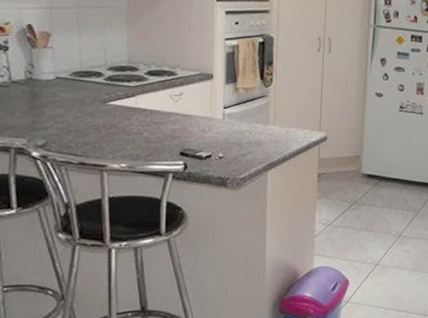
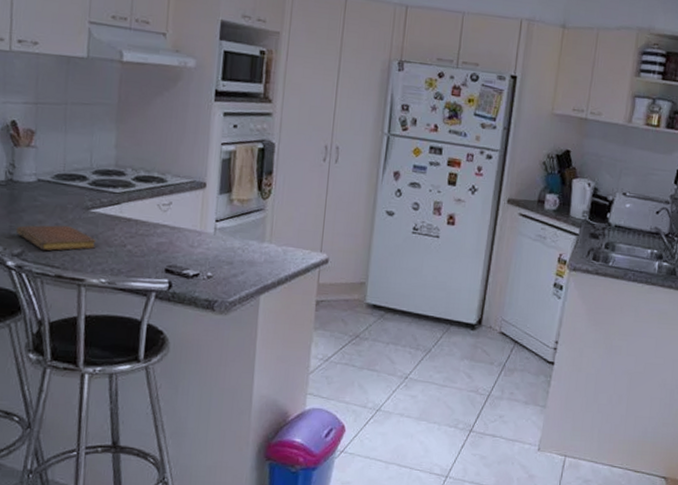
notebook: none [38,117,115,142] -> present [15,225,97,251]

